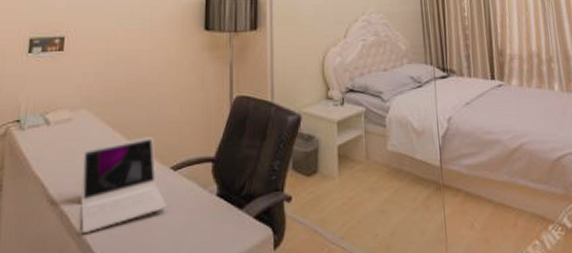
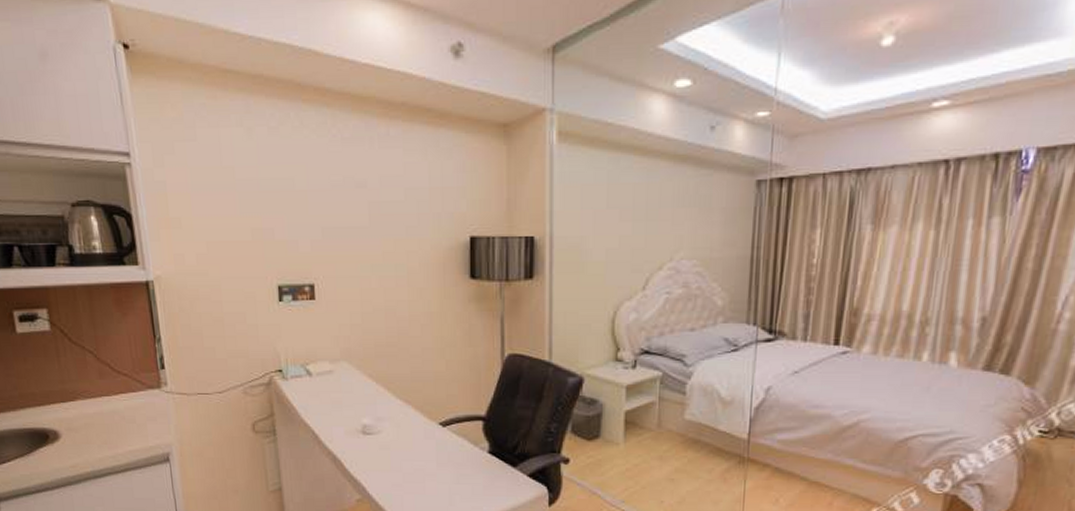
laptop: present [80,136,167,233] -> none [348,391,438,477]

